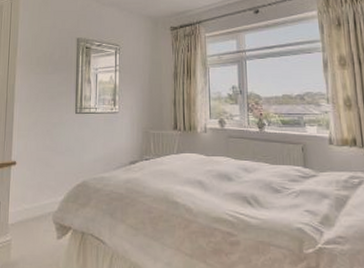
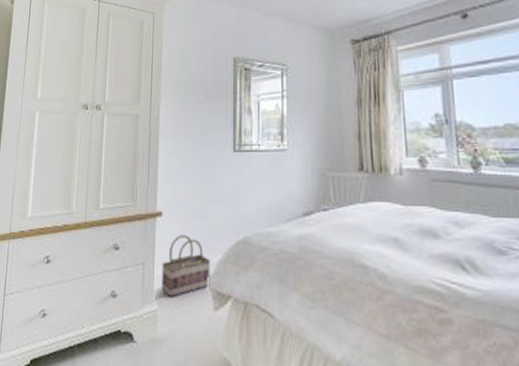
basket: none [14,179,55,230] -> present [161,234,210,298]

